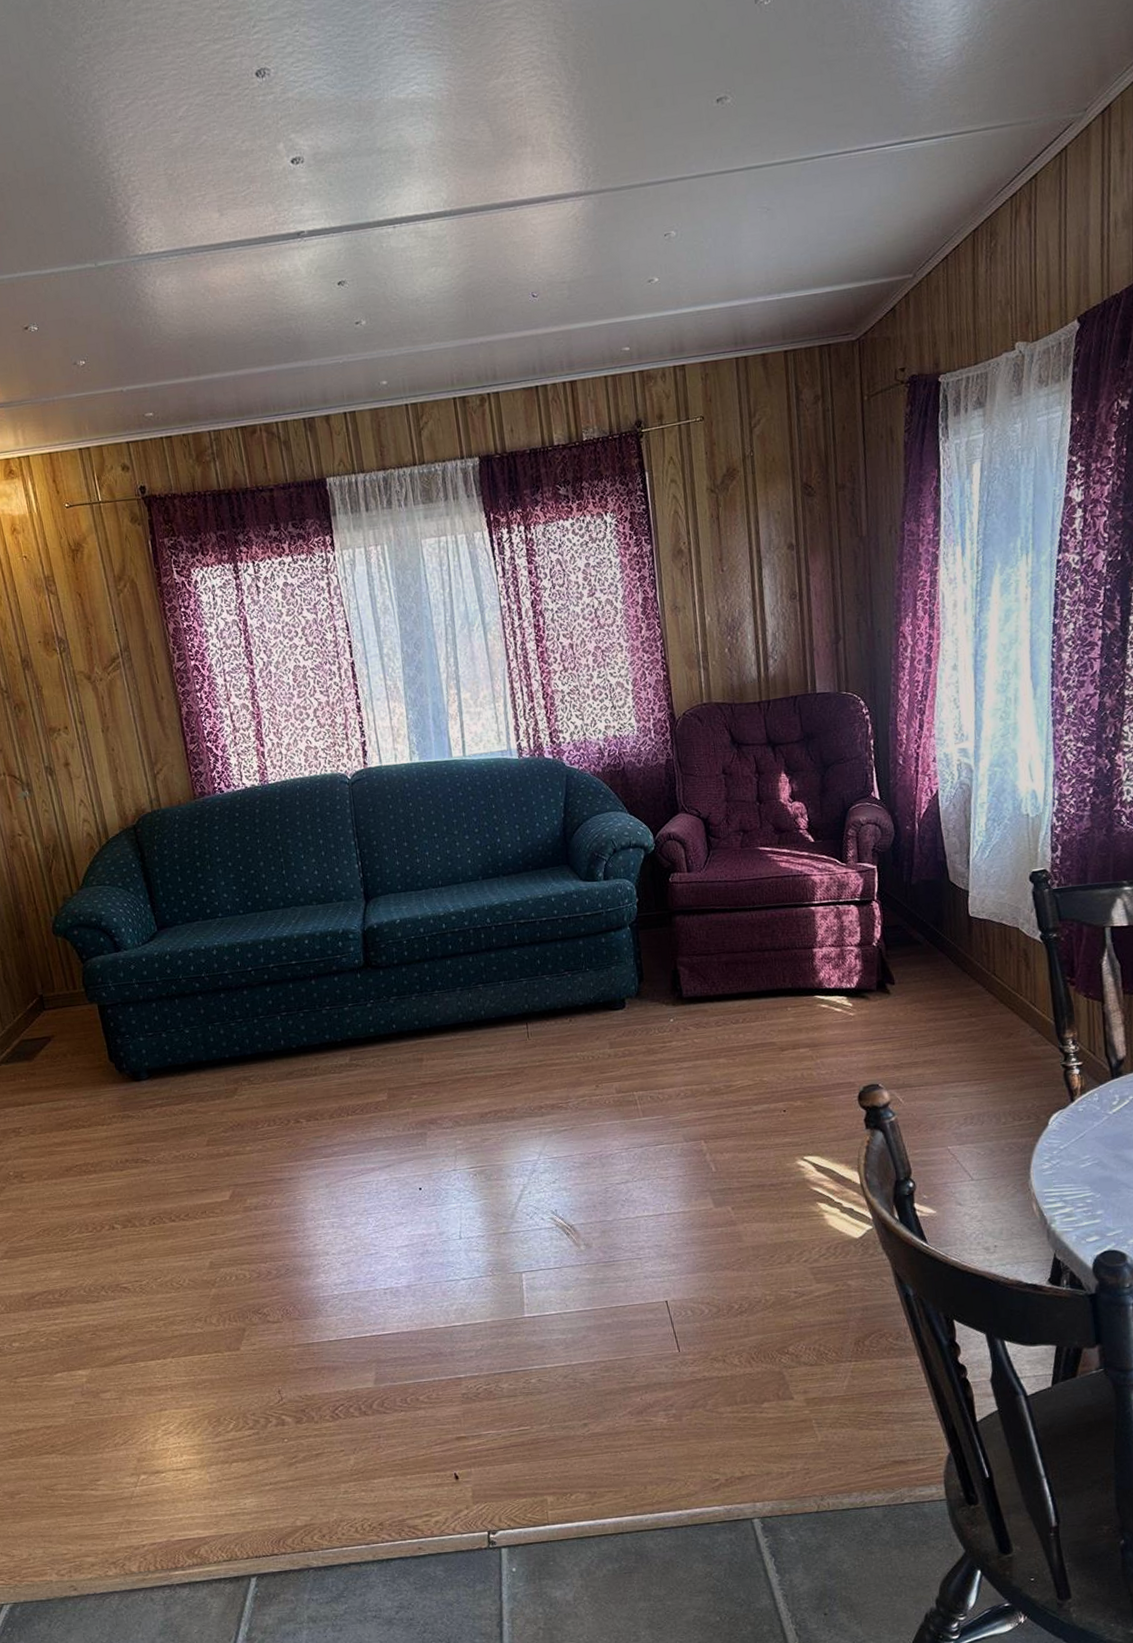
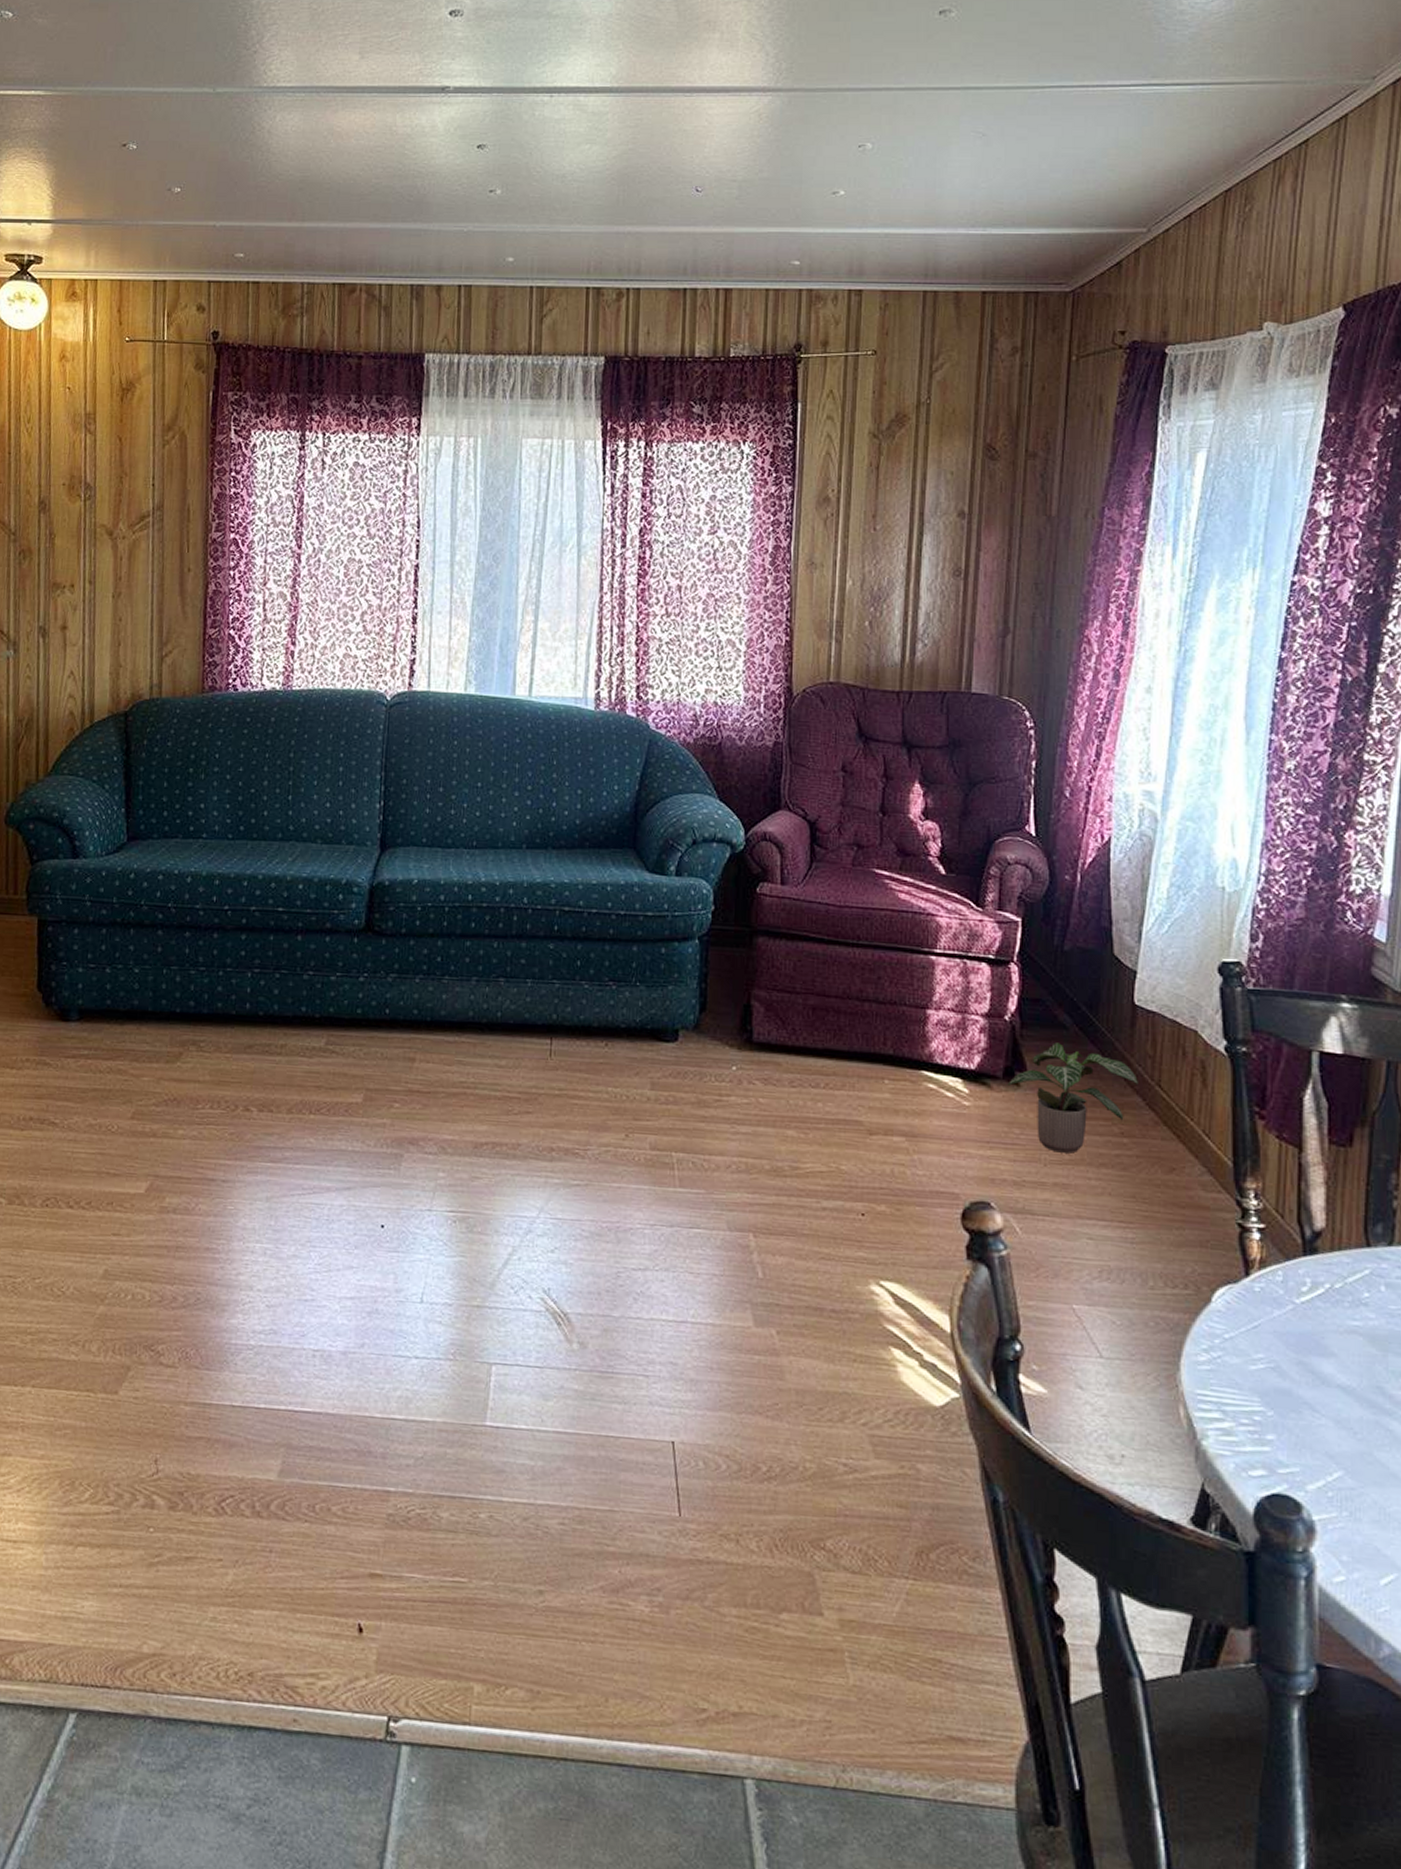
potted plant: none [880,956,979,1038] -> present [1007,1042,1138,1154]

